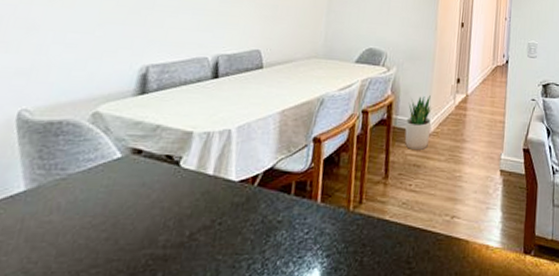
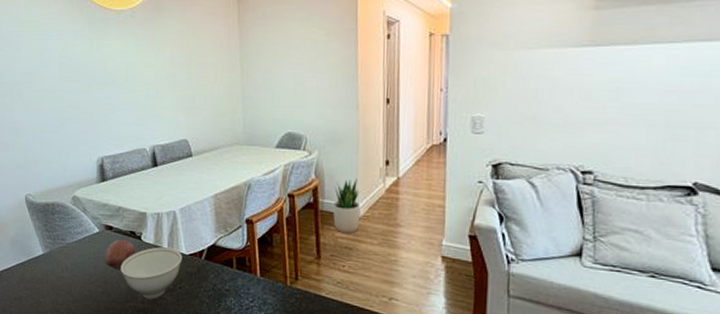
fruit: none [119,165,170,206] -> present [104,239,136,270]
bowl: none [141,173,230,242] -> present [120,247,182,299]

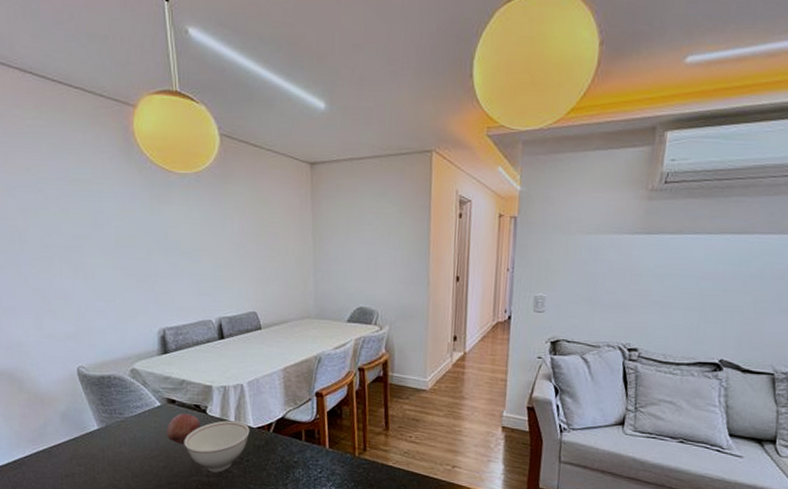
planter: present [333,179,361,233] -> none [402,353,428,405]

